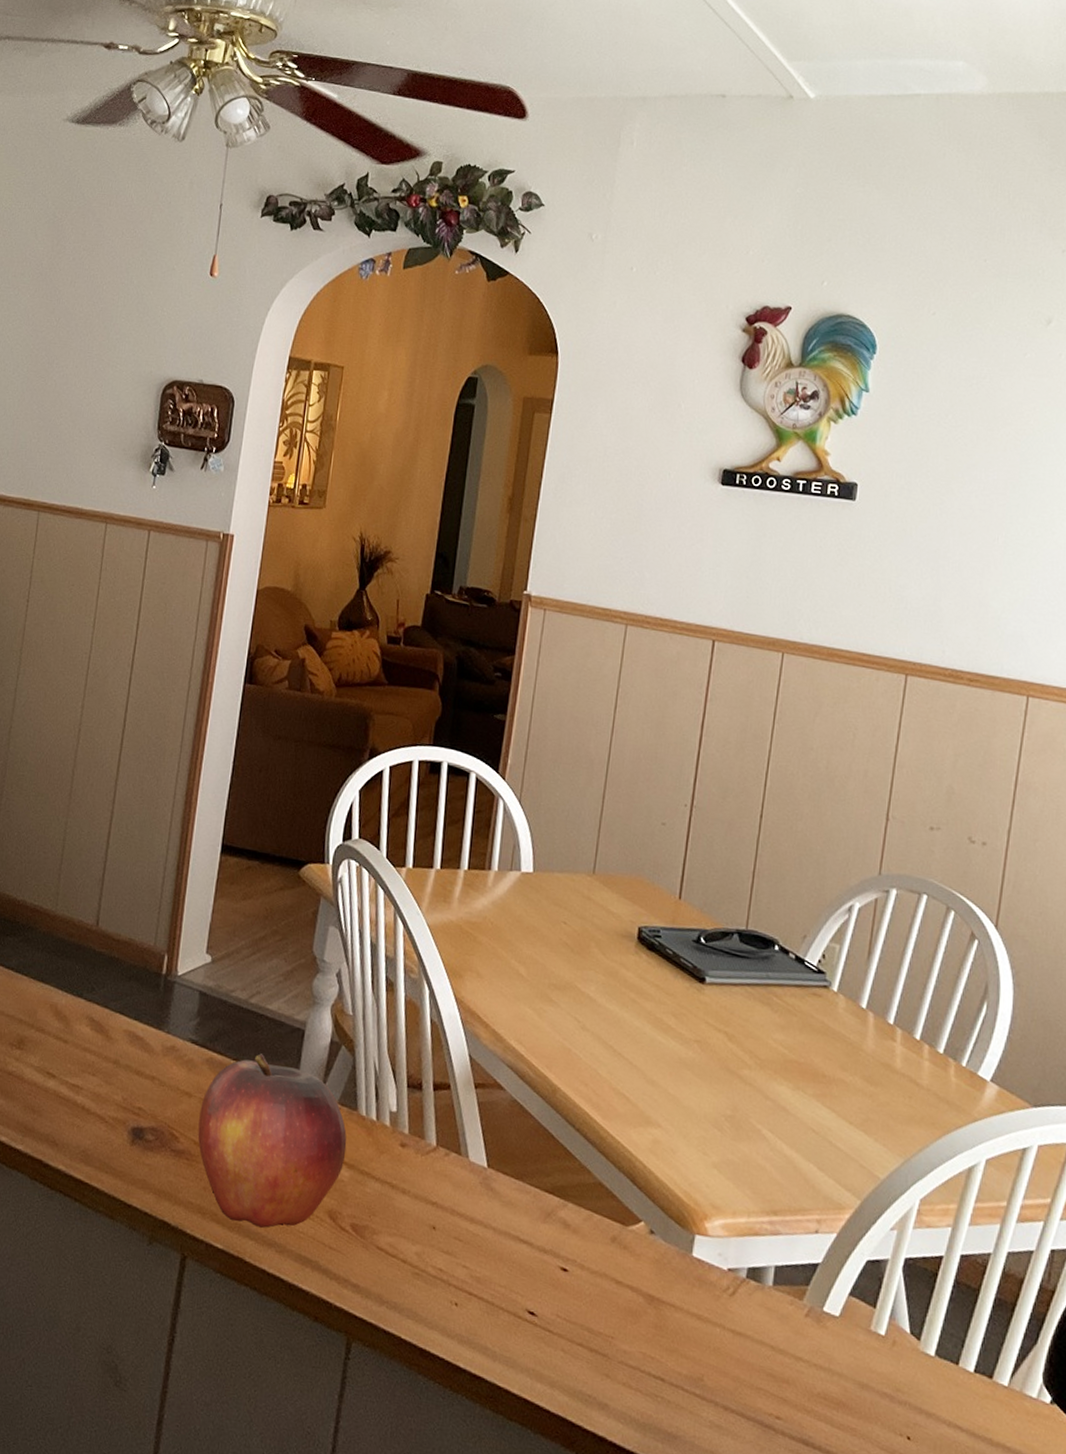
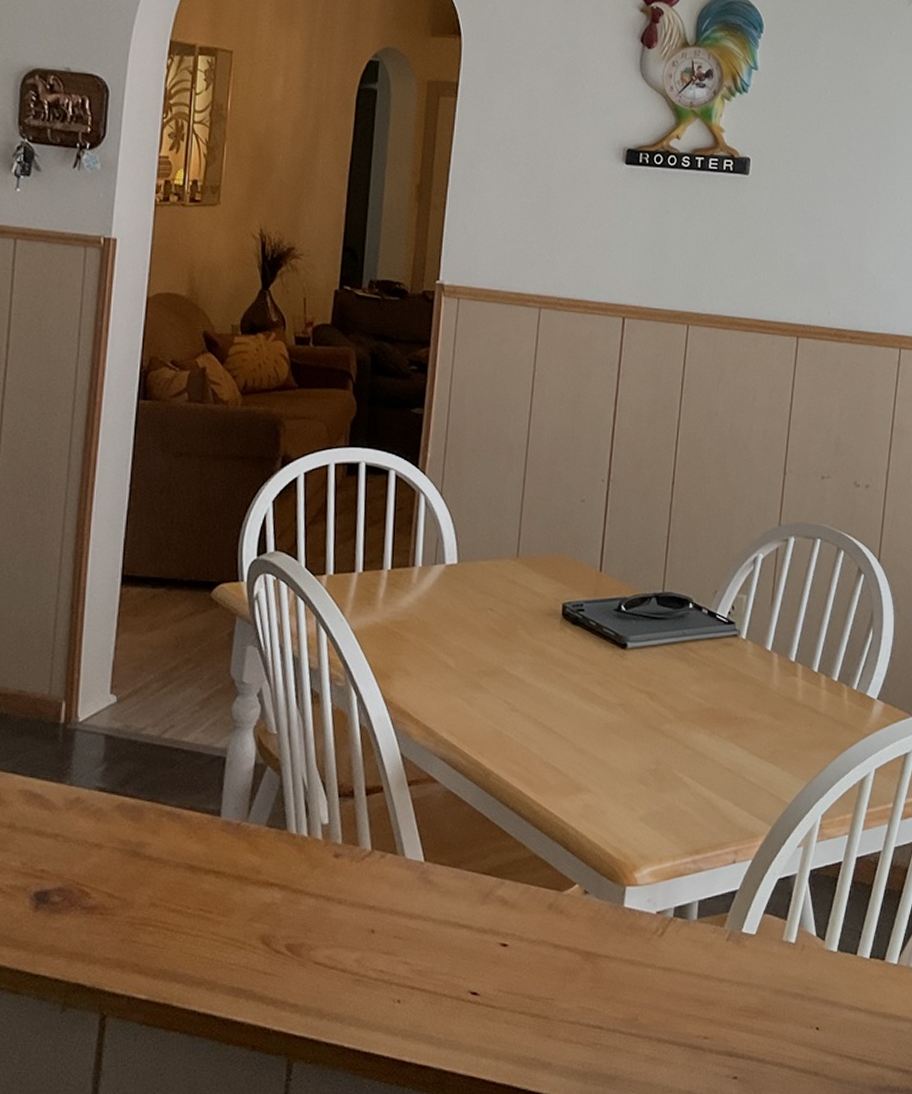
fruit: present [197,1053,347,1229] -> none [111,789,278,970]

